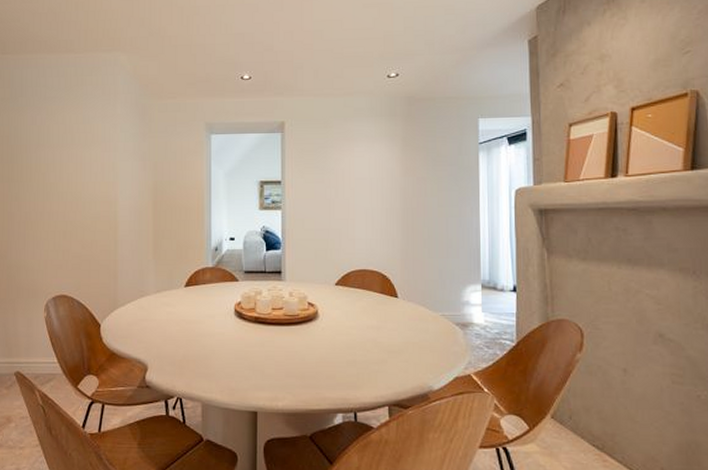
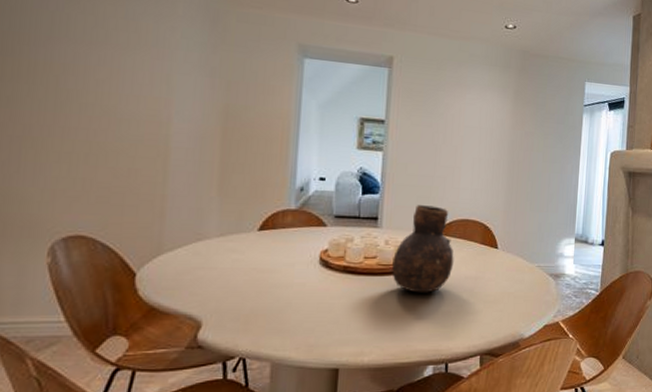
vase: none [297,258,355,342] -> present [392,205,454,293]

